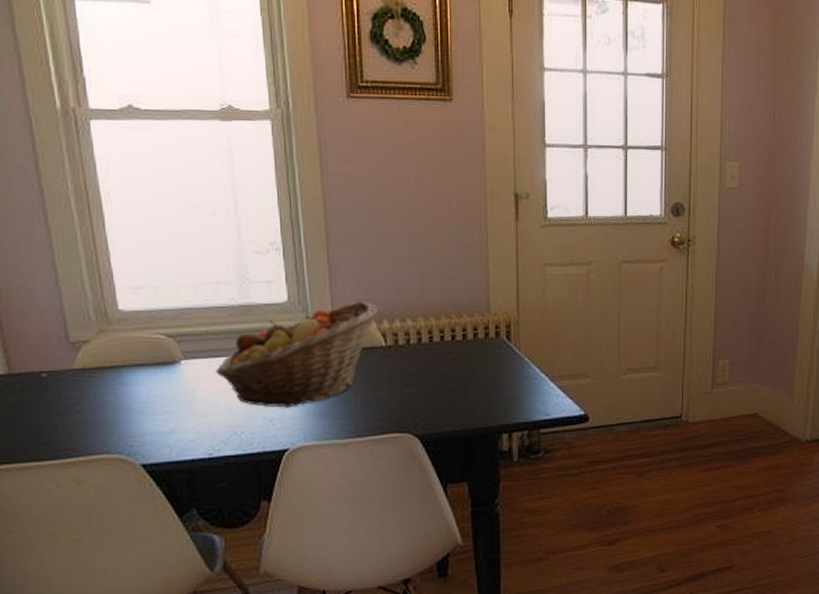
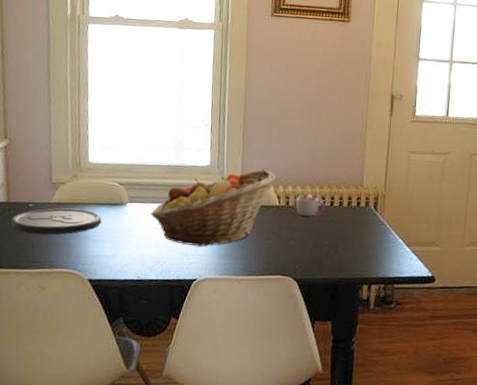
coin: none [19,374,149,413] -> present [11,208,102,235]
mug: none [406,328,445,356] -> present [295,194,325,216]

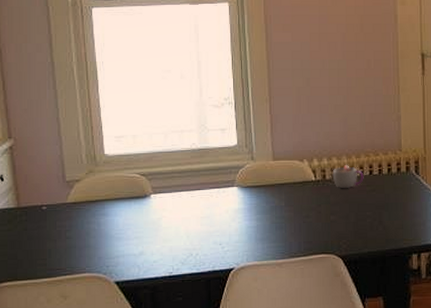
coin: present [11,208,102,235] -> none [24,206,124,239]
fruit basket: present [151,169,276,247] -> none [178,143,309,233]

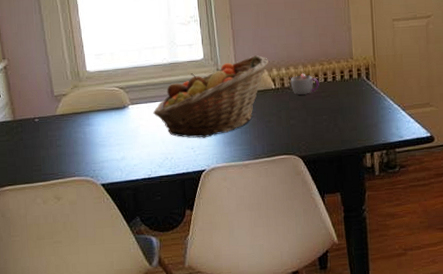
fruit basket: none [178,143,309,233] -> present [153,55,268,138]

